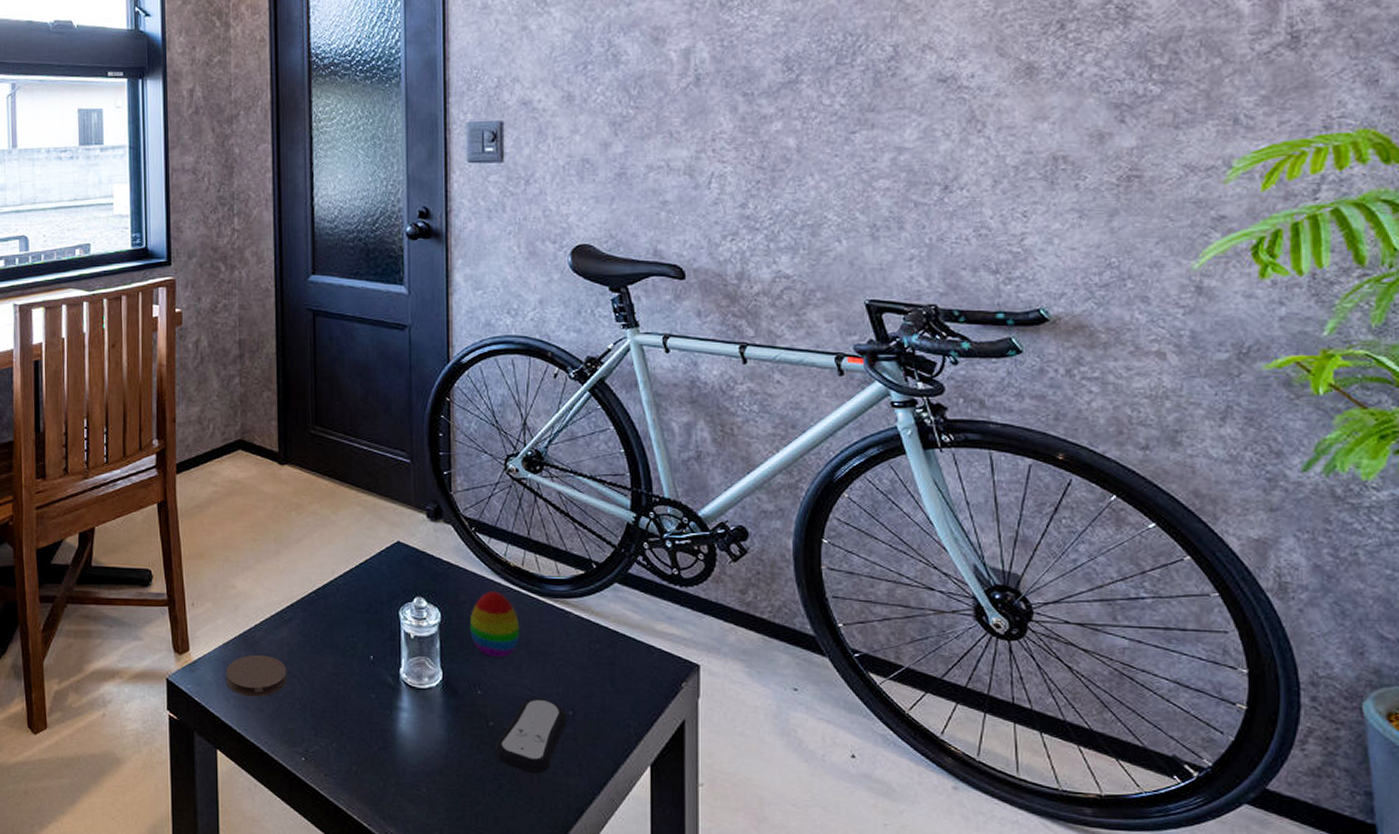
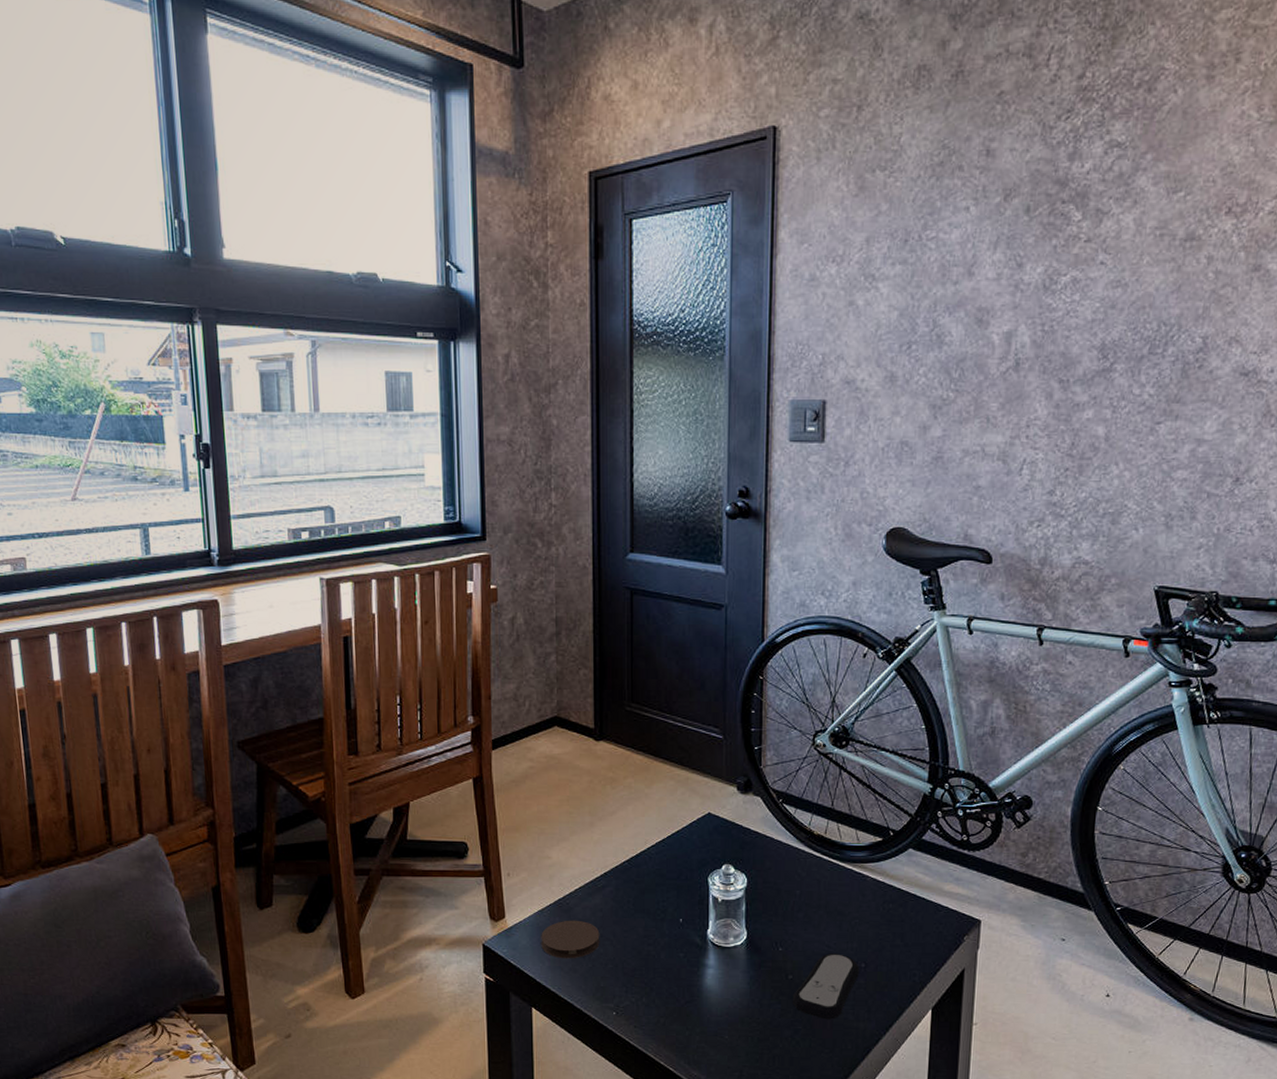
decorative egg: present [469,591,520,658] -> none [773,858,821,918]

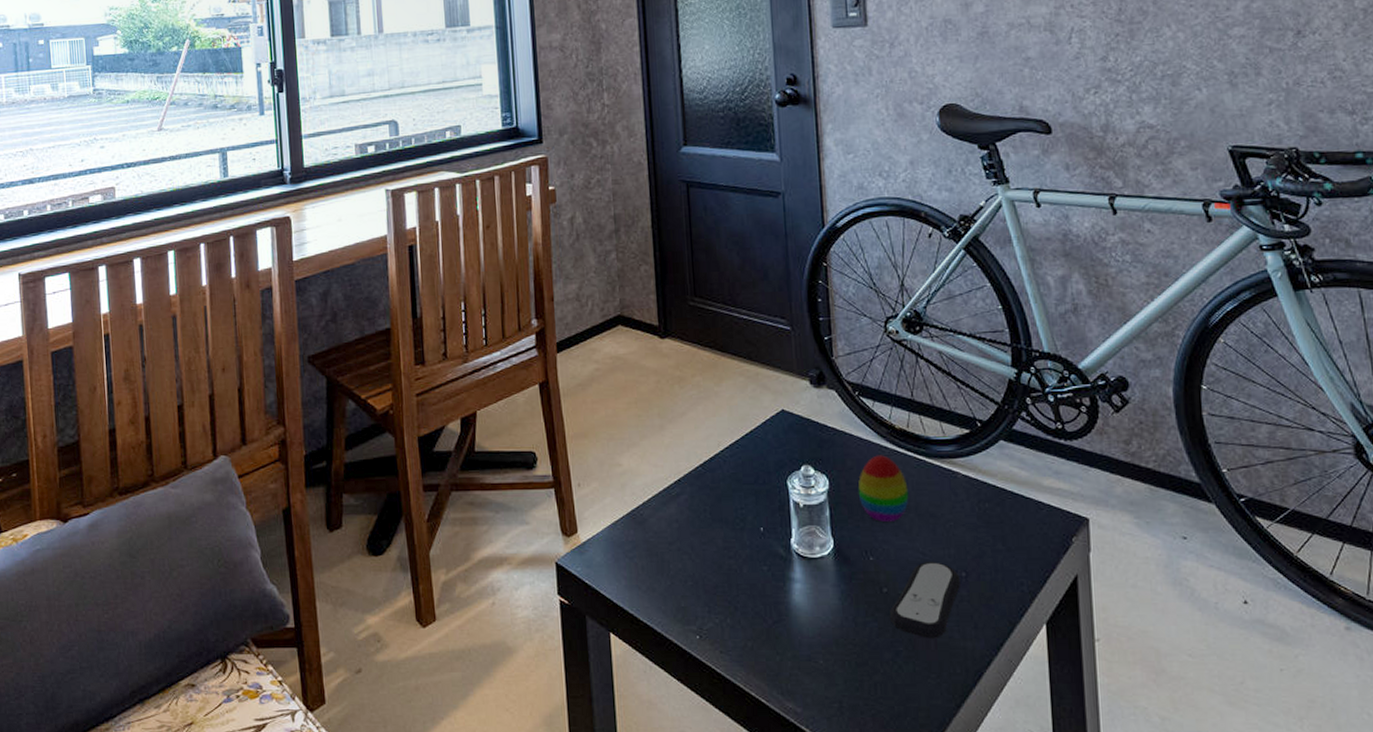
coaster: present [541,920,600,959] -> none [615,532,678,576]
decorative egg: none [773,858,821,918] -> present [857,455,909,523]

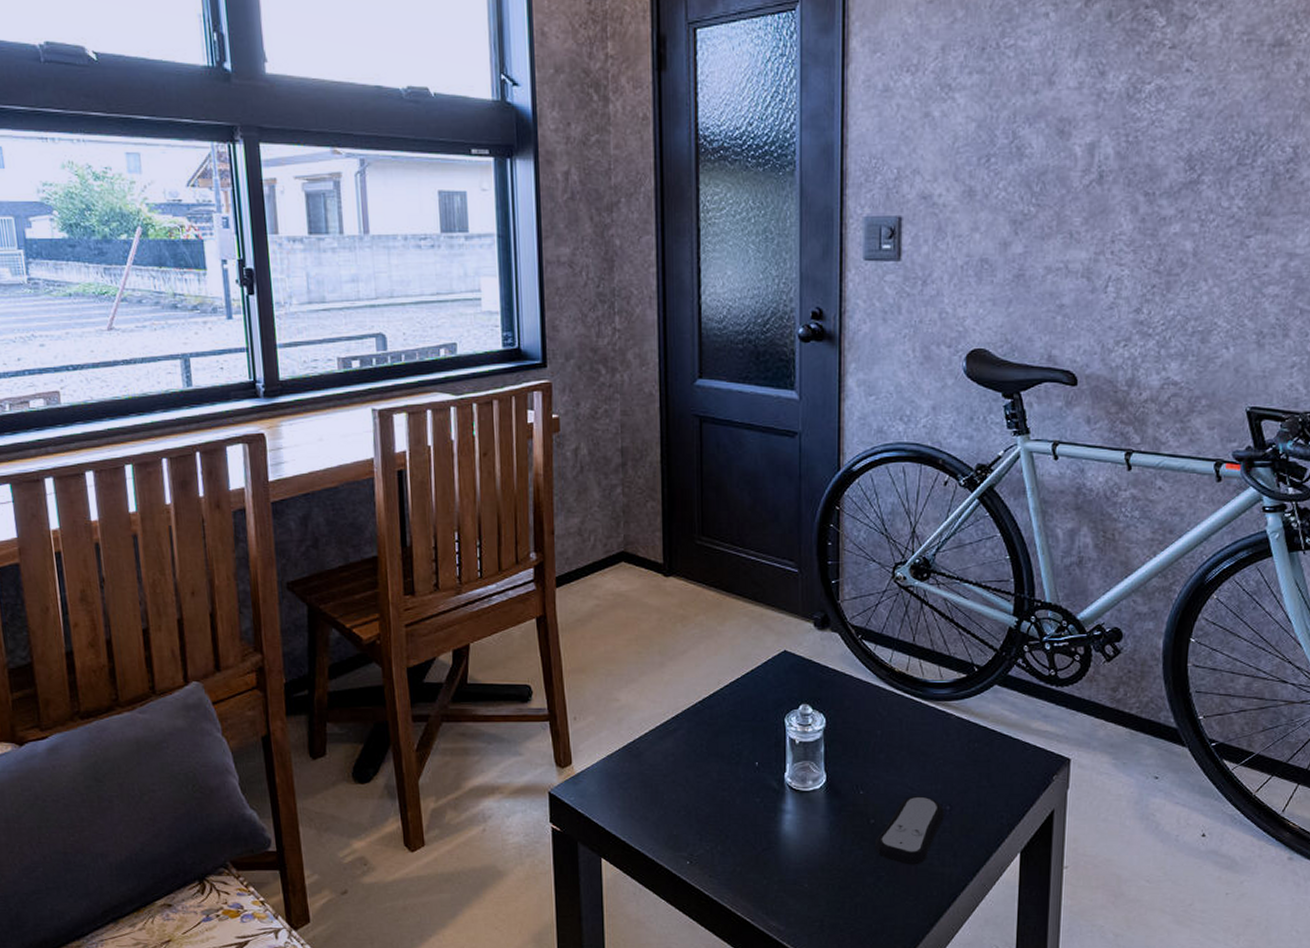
decorative egg: present [857,455,909,523] -> none [853,696,903,760]

